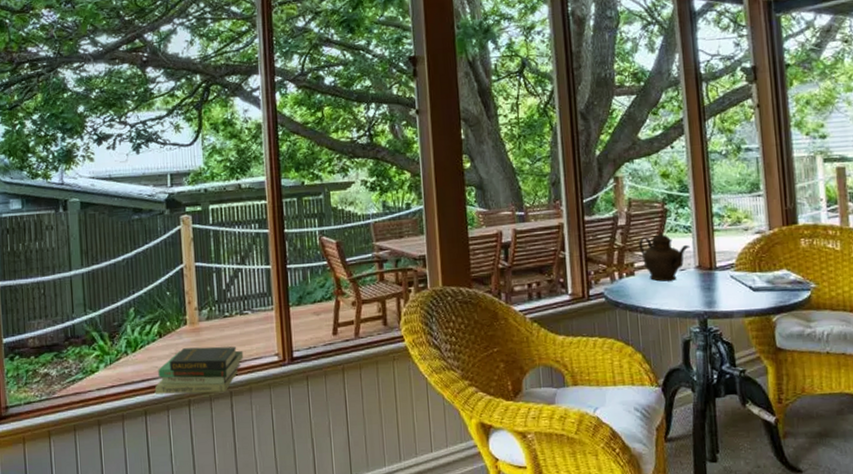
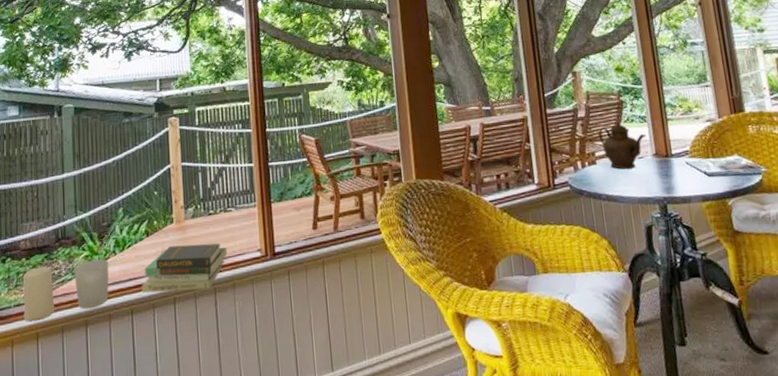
candle: none [32,365,67,420] -> present [22,266,55,322]
candle holder: none [85,359,122,409] -> present [74,259,109,310]

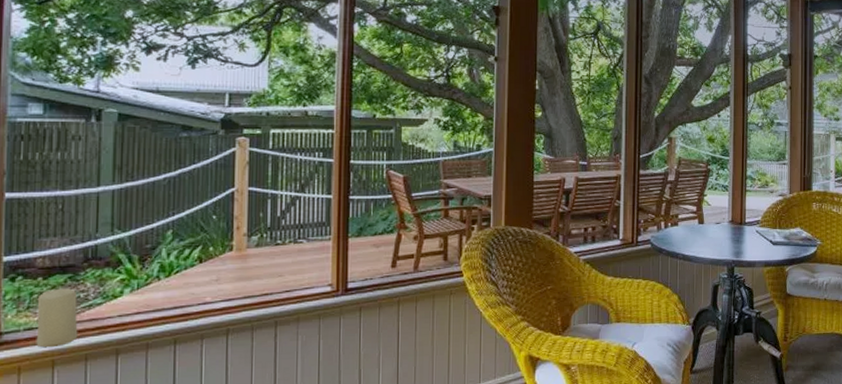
candle holder: present [74,259,109,310] -> none [105,284,150,337]
books: present [142,243,228,293] -> none [189,274,294,323]
teapot: present [597,122,647,170] -> none [683,188,726,232]

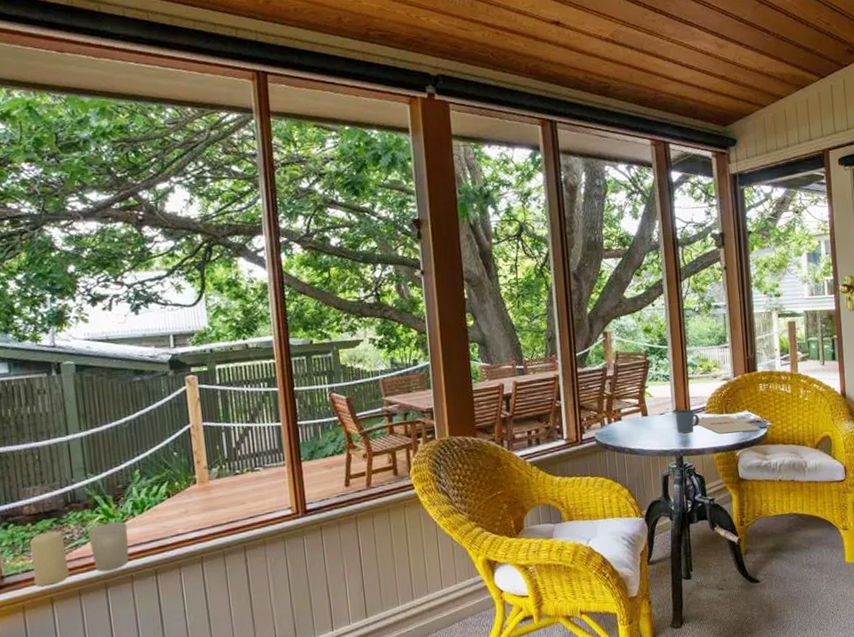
candle holder: none [105,284,150,337] -> present [88,521,130,573]
mug: none [731,220,753,245] -> present [676,409,699,434]
magazine: none [747,230,811,249] -> present [692,415,761,434]

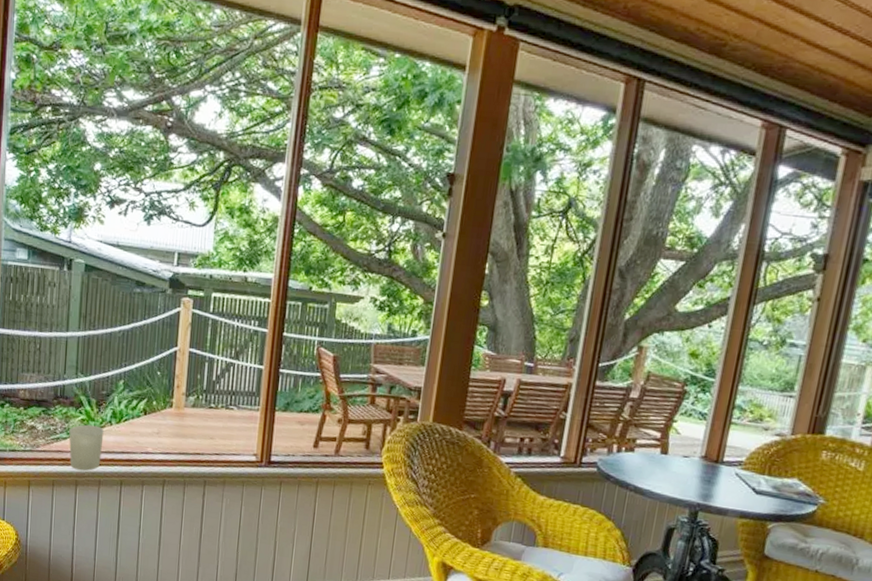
candle: present [29,531,70,587] -> none [17,419,49,470]
mug: present [676,409,699,434] -> none [700,456,732,487]
magazine: present [692,415,761,434] -> none [722,471,810,506]

